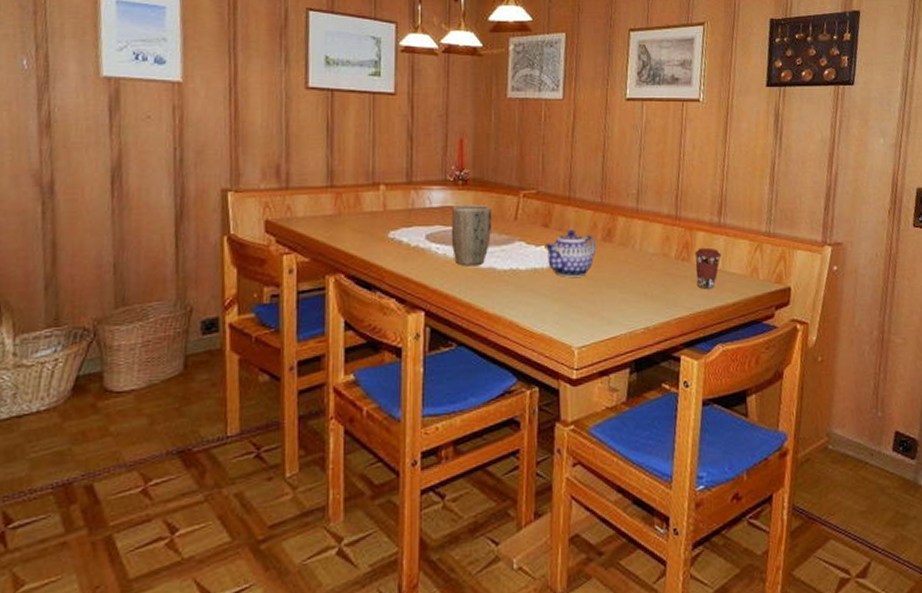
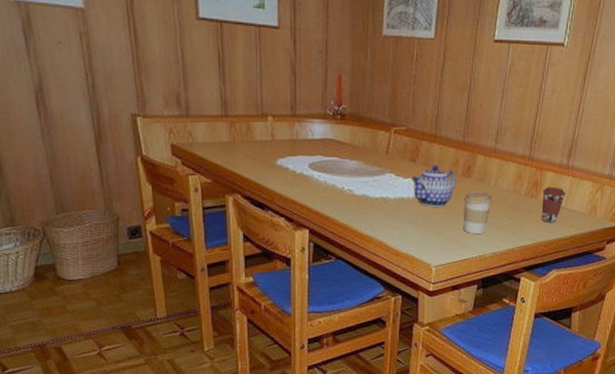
plant pot: present [451,205,492,266] -> none [330,138,367,193]
coffee cup: none [606,256,639,306] -> present [463,190,492,234]

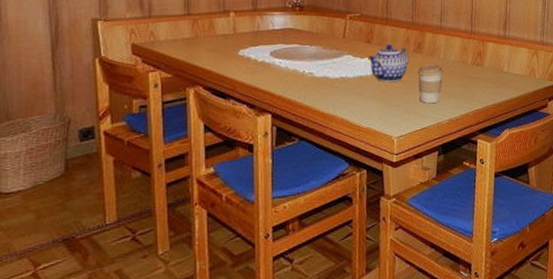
coffee cup: present [541,186,566,223] -> none [486,55,507,87]

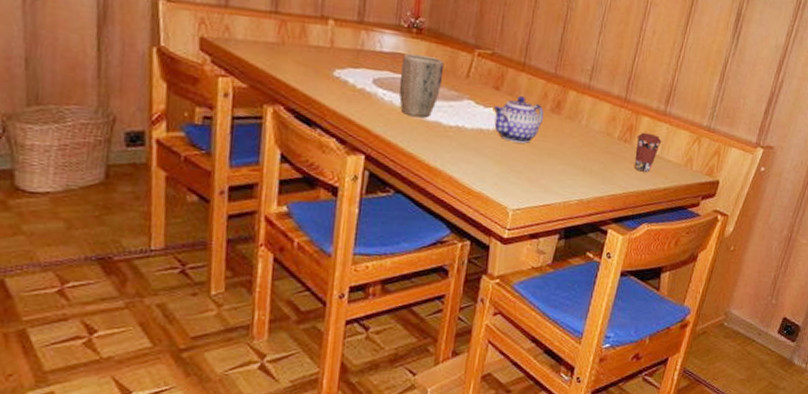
plant pot: none [290,27,325,76] -> present [399,53,445,118]
coffee cup: present [417,63,443,103] -> none [547,128,583,177]
coffee cup: none [486,55,507,87] -> present [634,132,662,172]

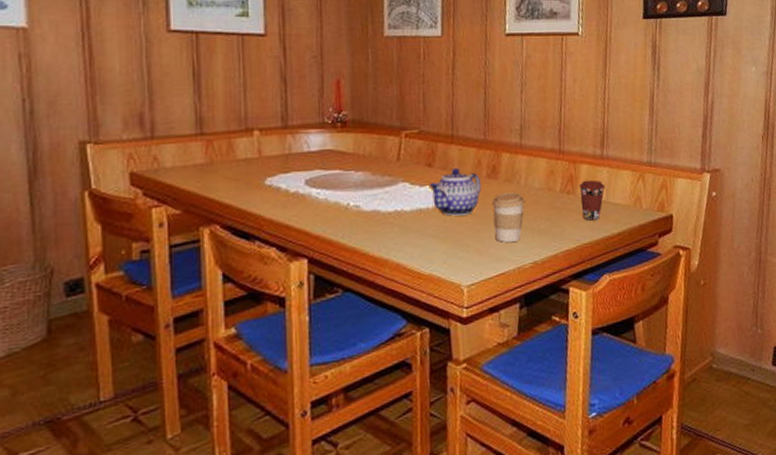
plant pot: present [399,53,445,118] -> none [331,147,374,210]
coffee cup: none [547,128,583,177] -> present [492,191,525,242]

